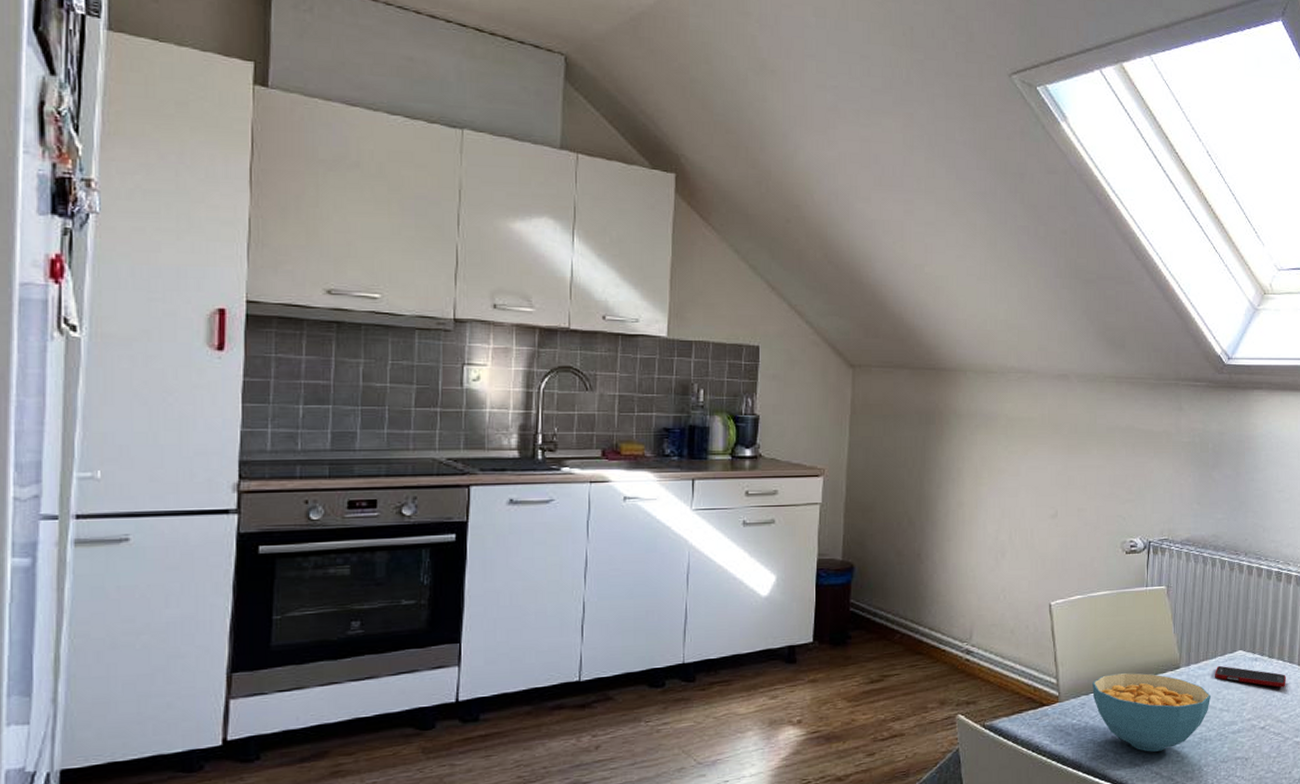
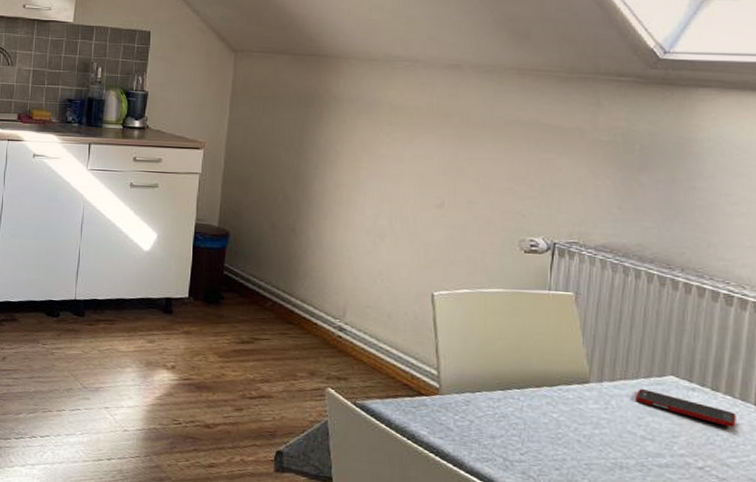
cereal bowl: present [1092,672,1210,752] -> none [479,375,629,468]

